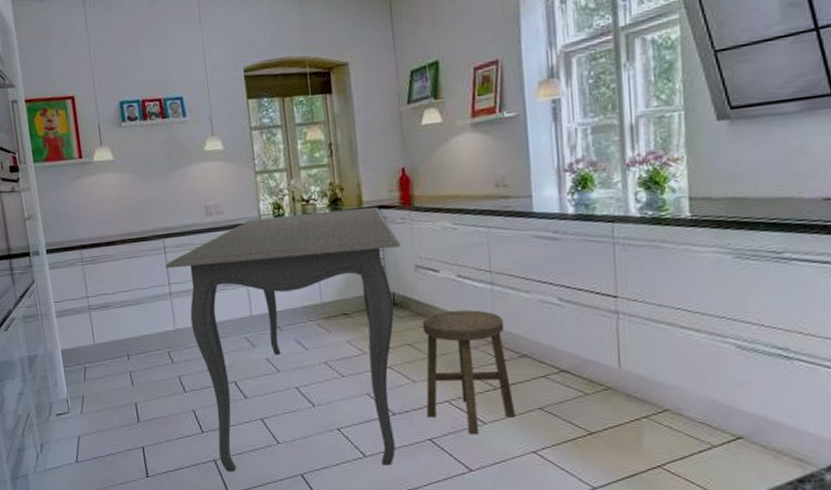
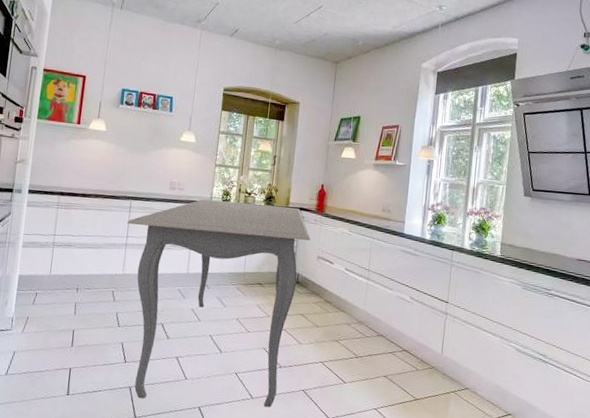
stool: present [422,310,516,435] -> none [305,294,371,391]

